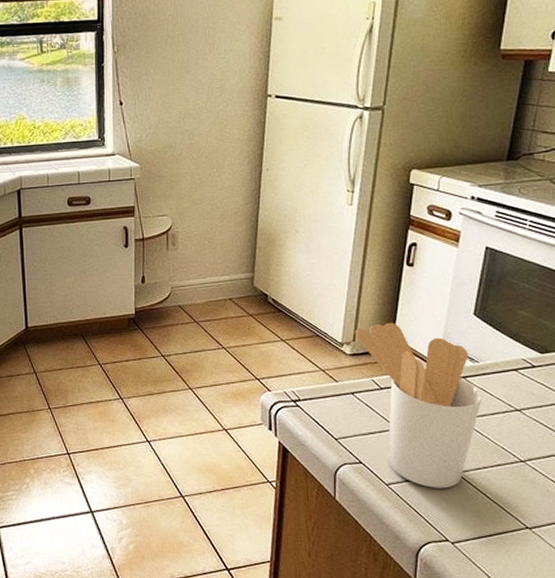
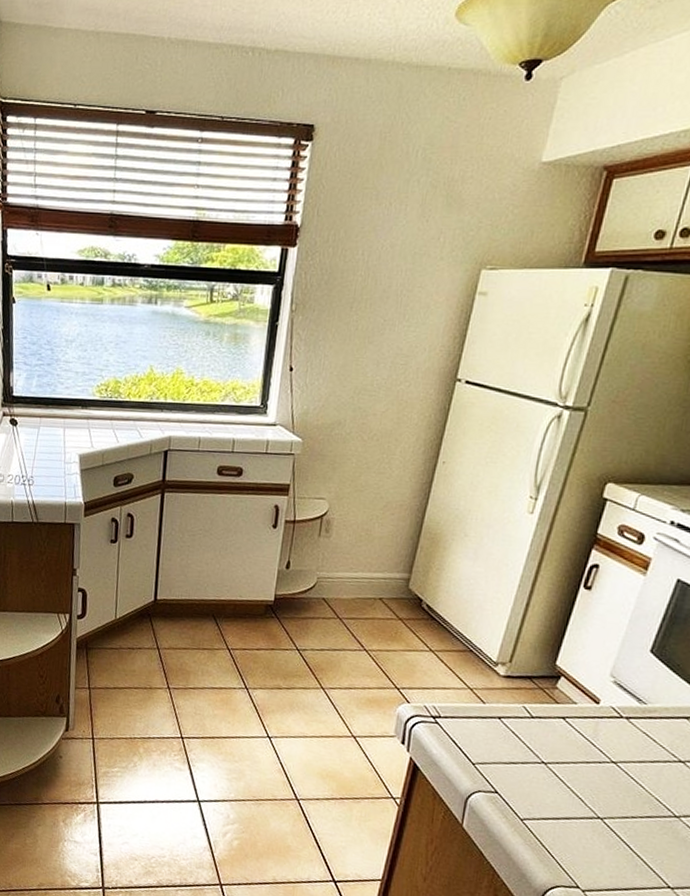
utensil holder: present [355,322,483,489] -> none [512,646,645,833]

